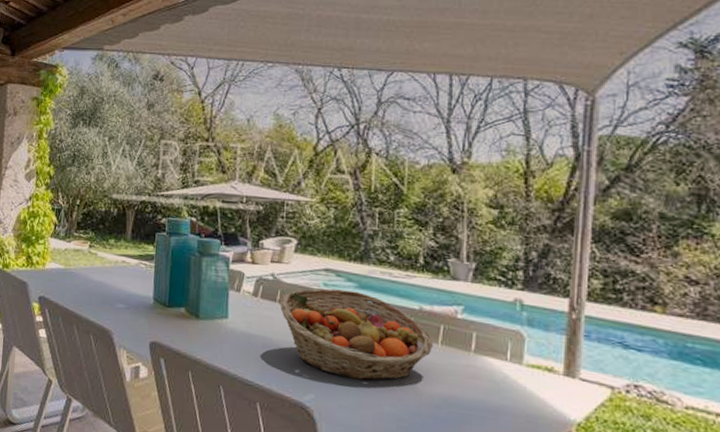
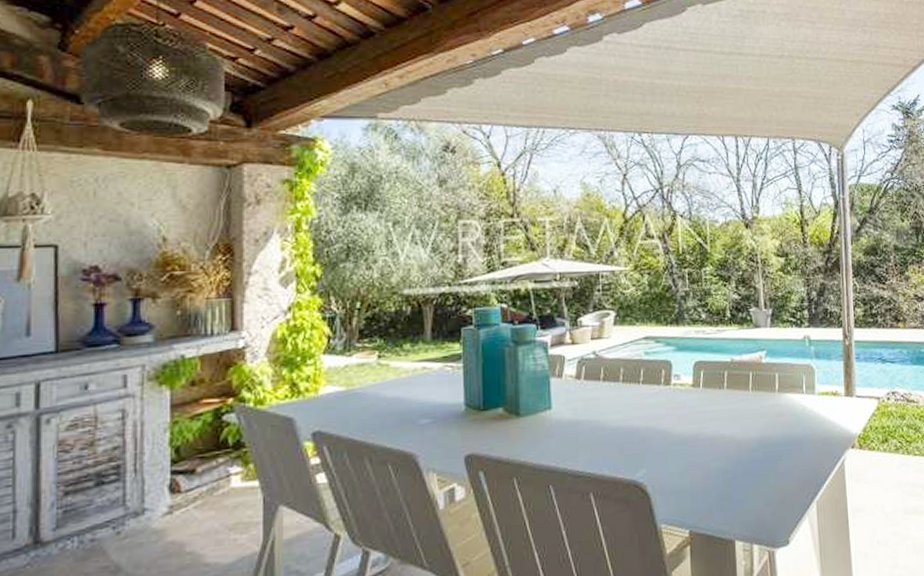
fruit basket: present [279,288,434,381] -> none [603,354,746,444]

